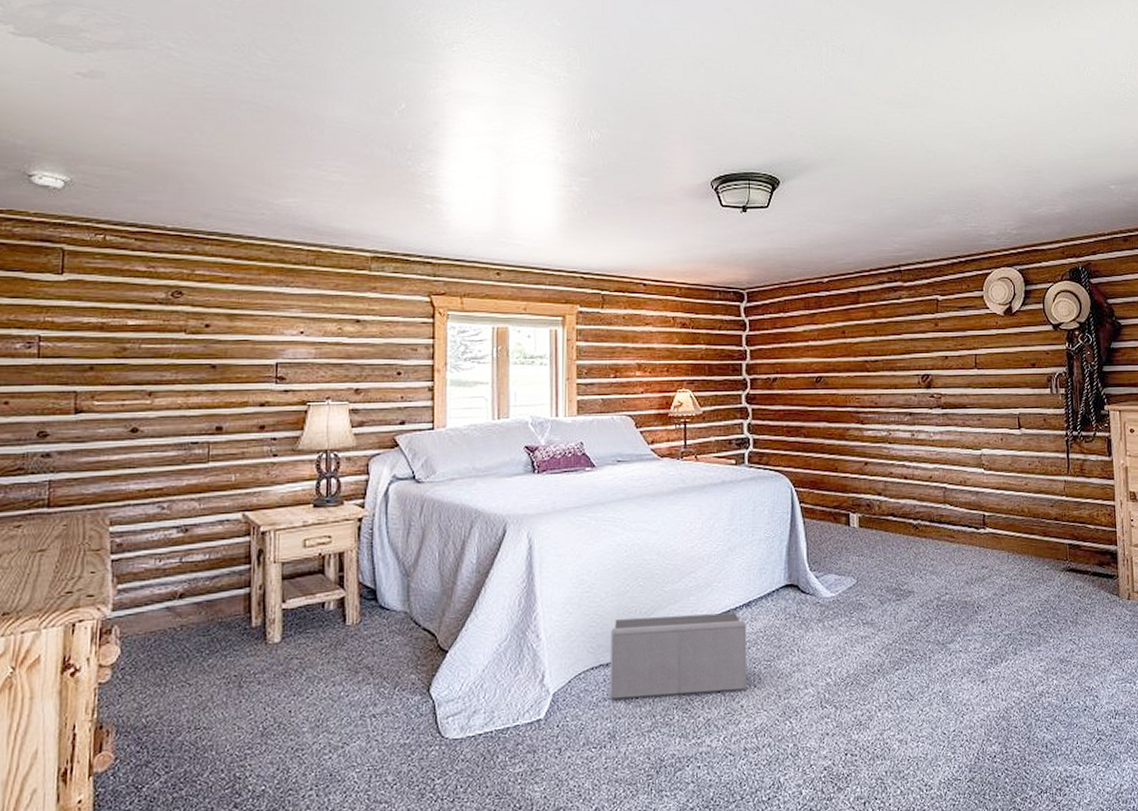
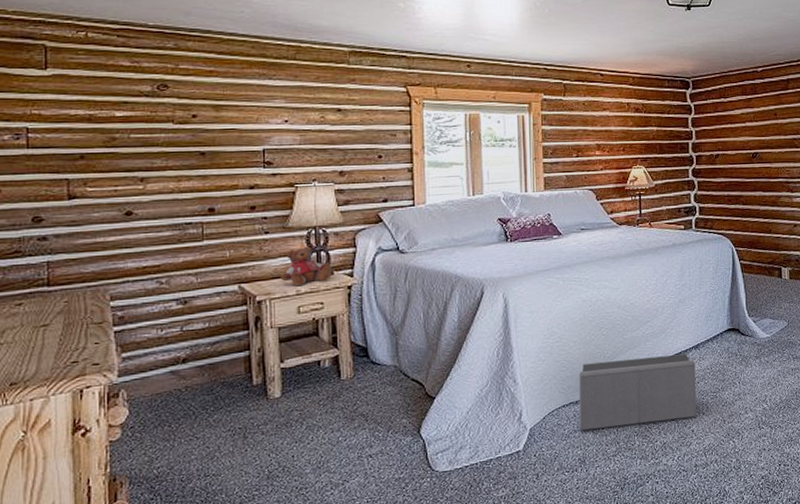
teddy bear: none [287,472,342,517] -> present [280,246,332,287]

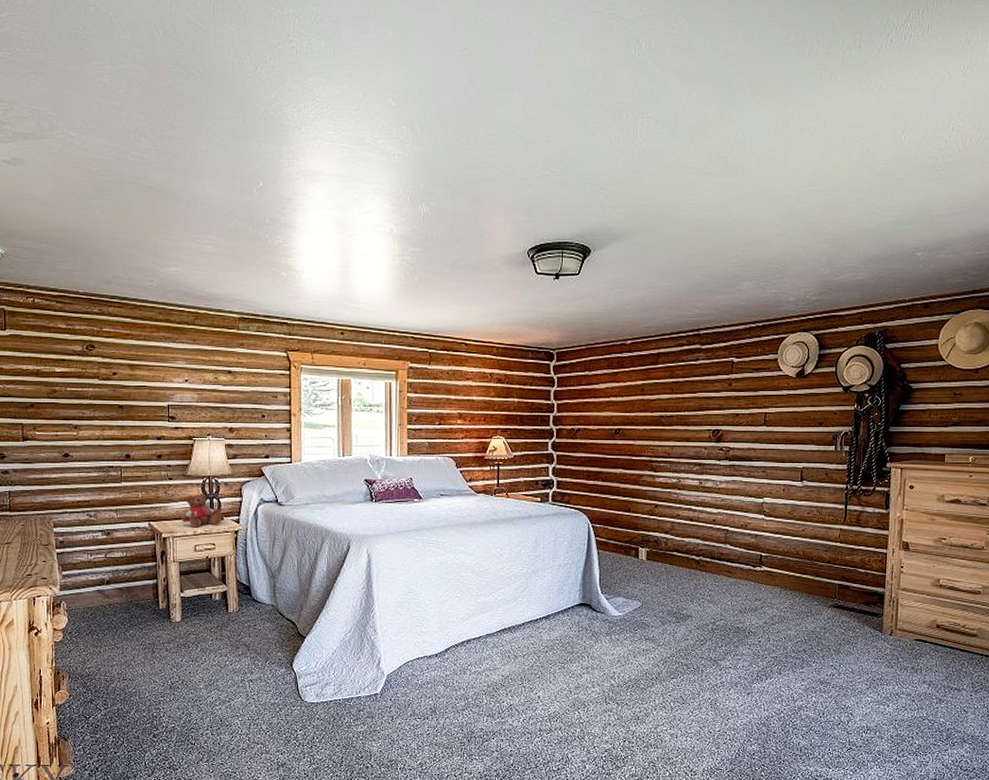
storage ottoman: present [578,354,697,431] -> none [432,622,545,684]

